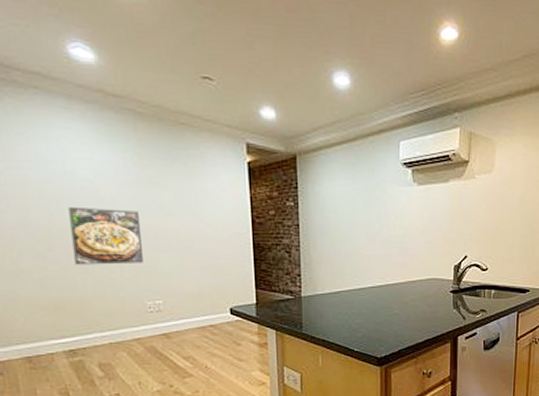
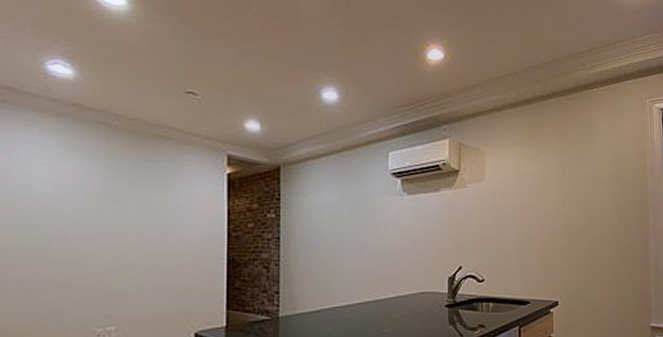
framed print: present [68,206,143,265] -> none [15,222,99,288]

